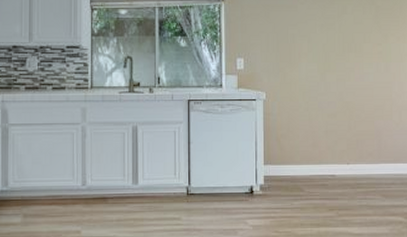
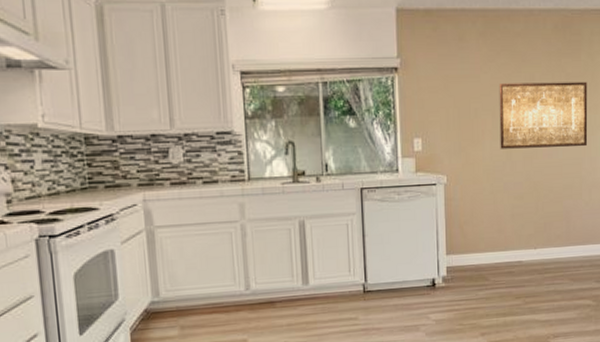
wall art: none [314,13,397,72] -> present [499,81,588,149]

